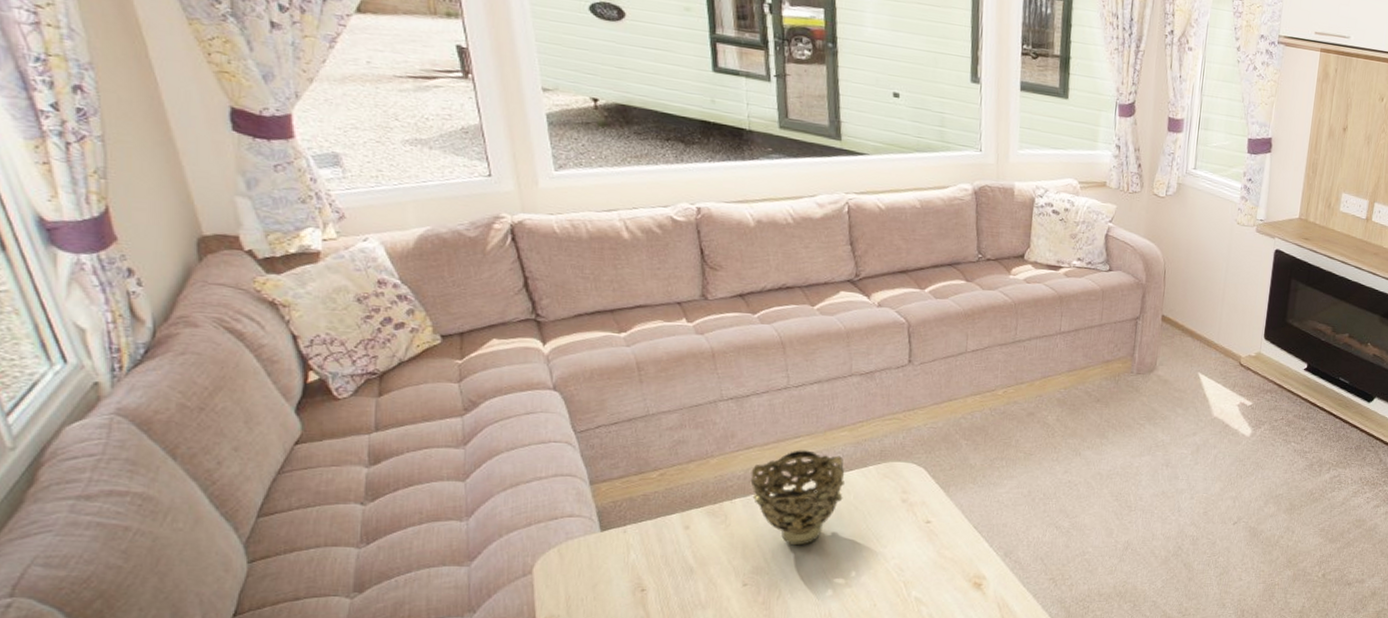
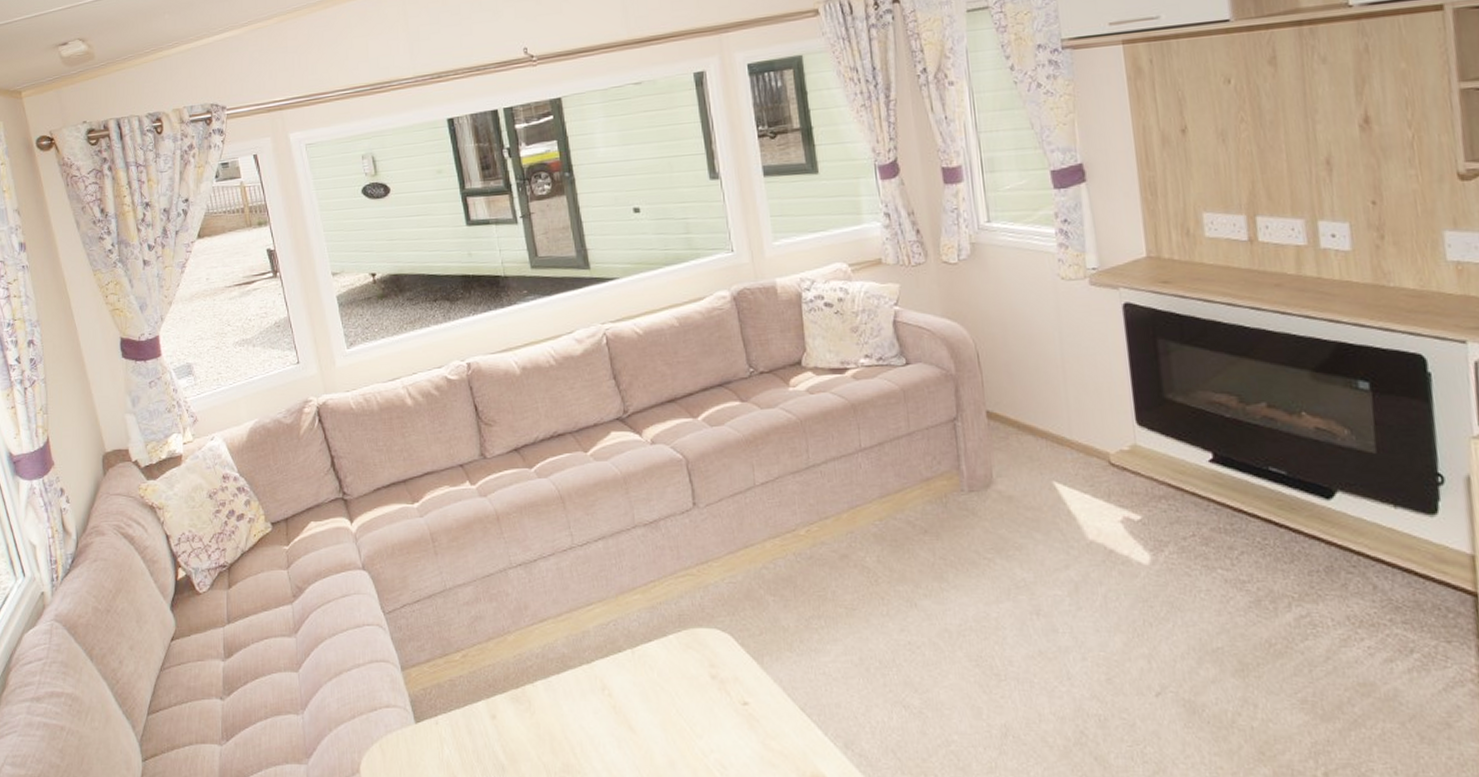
decorative bowl: present [750,450,845,546] -> none [548,619,646,737]

